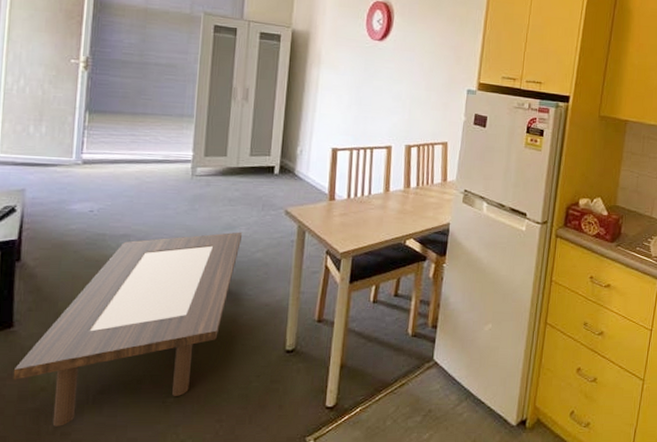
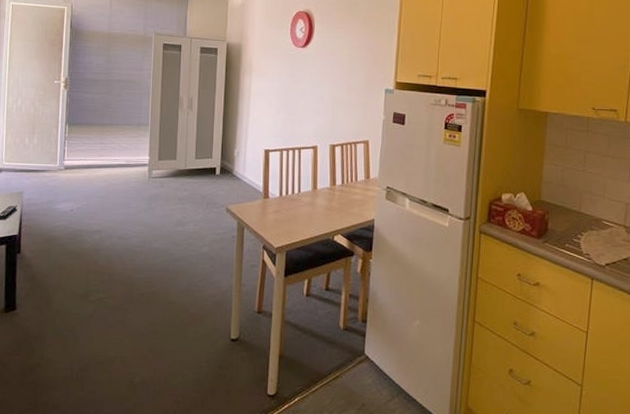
coffee table: present [12,232,243,427] -> none [16,228,191,399]

